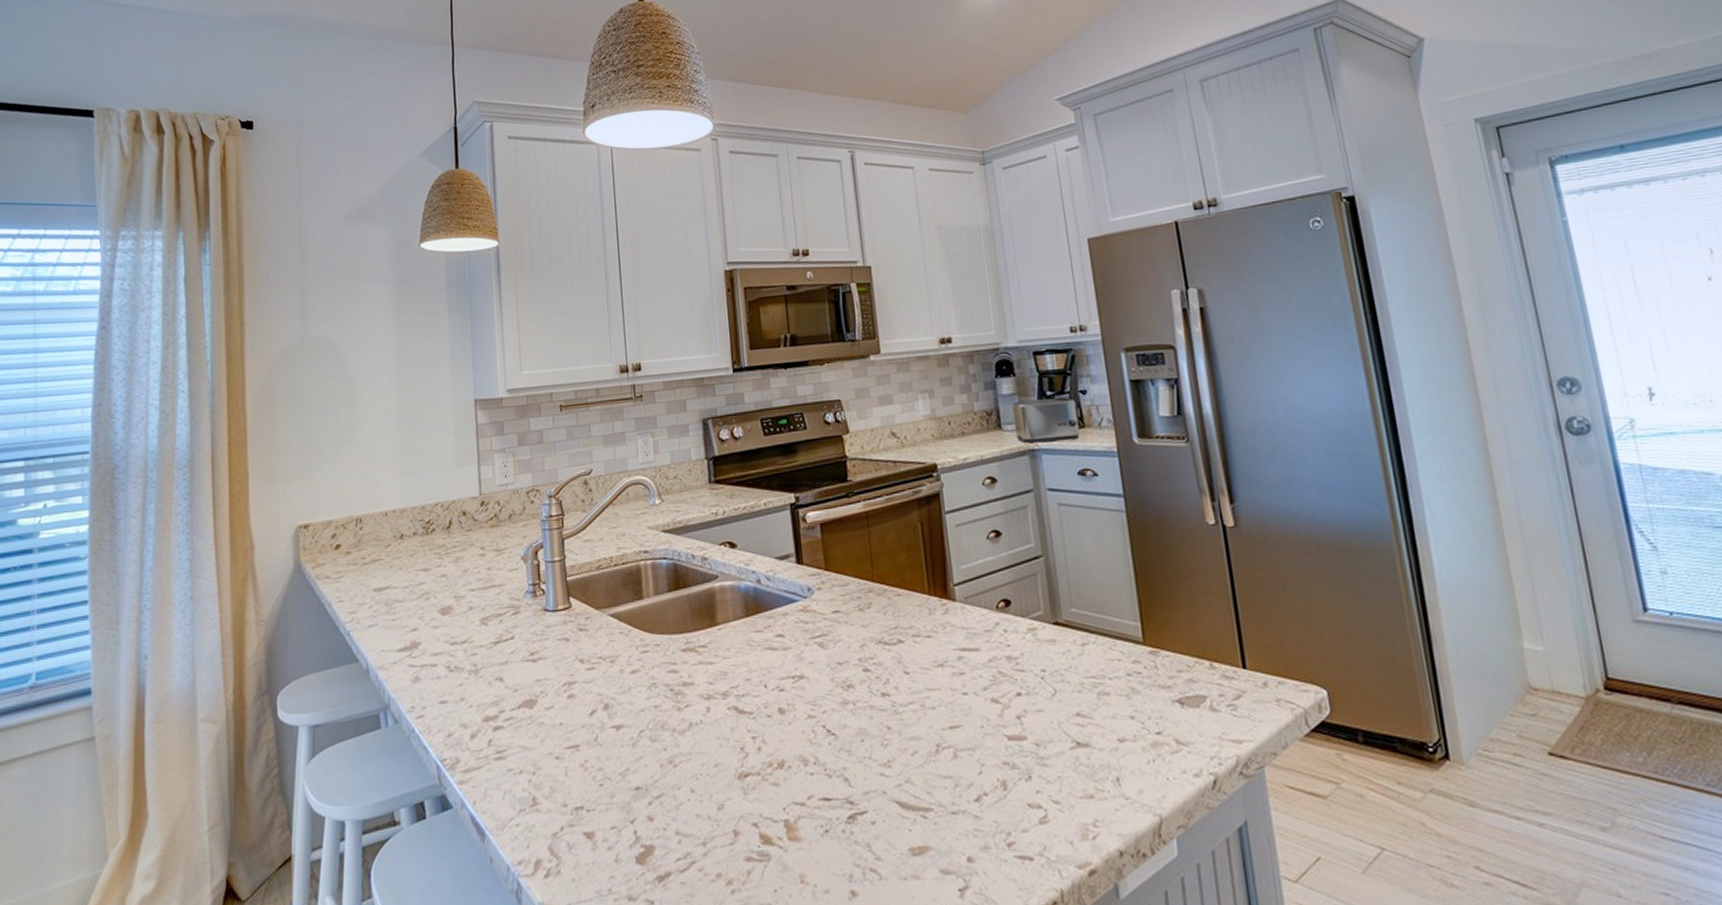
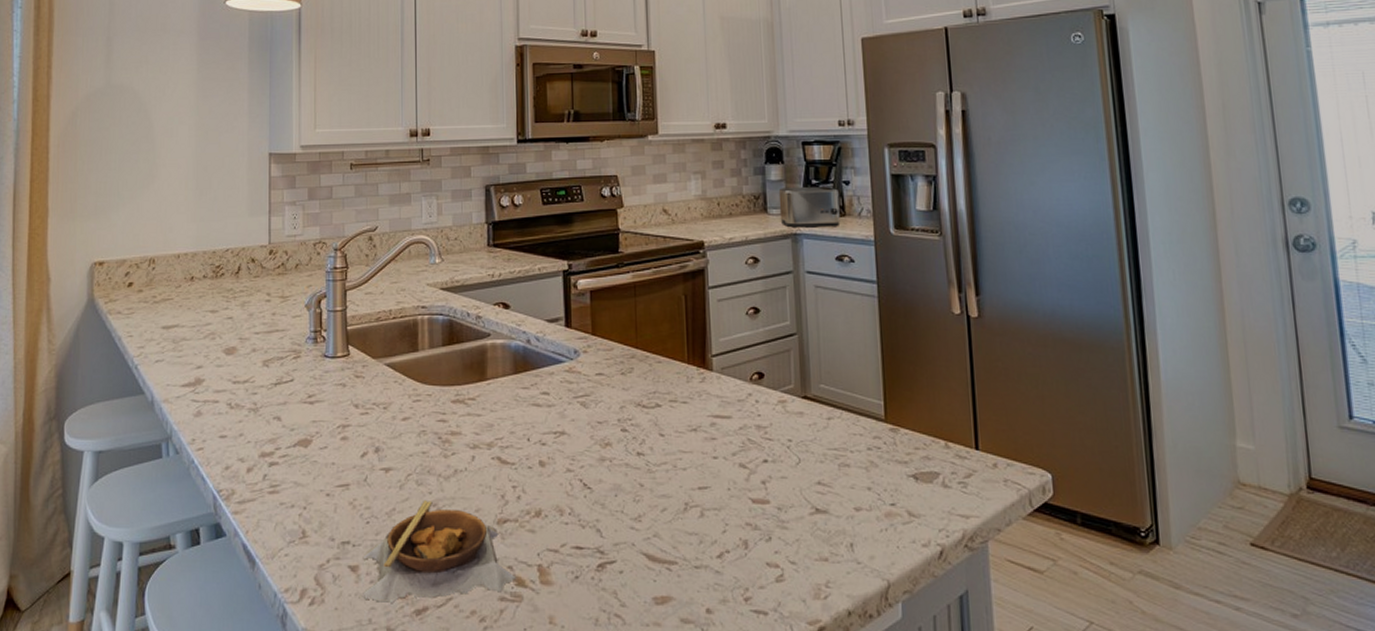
soup bowl: none [596,758,762,870] -> present [359,501,516,603]

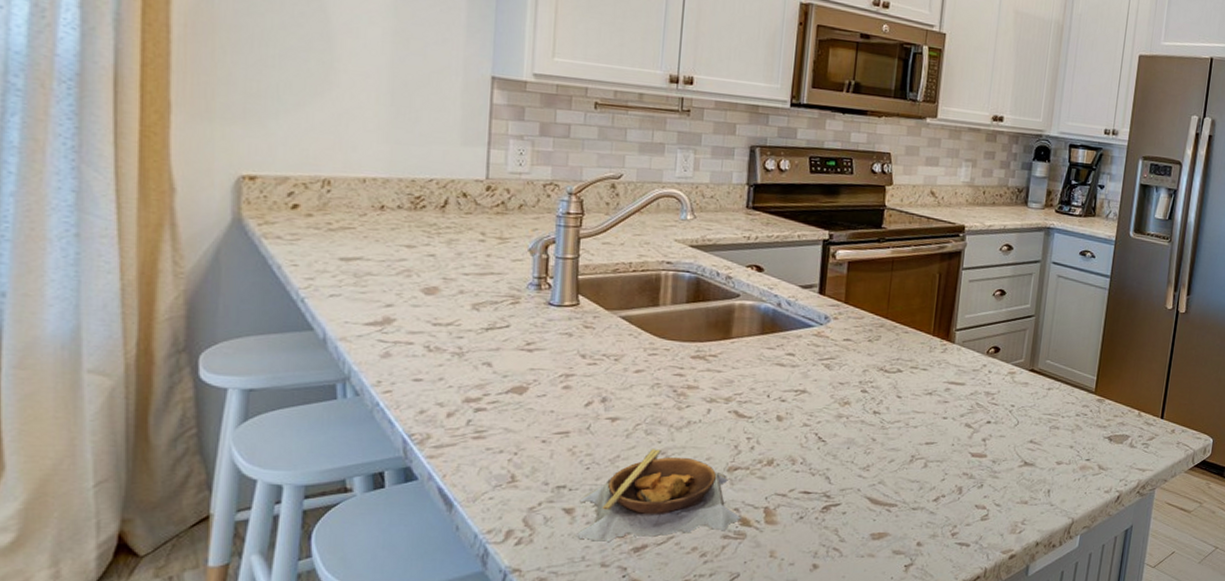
toaster: present [778,186,842,228] -> none [1037,184,1095,226]

